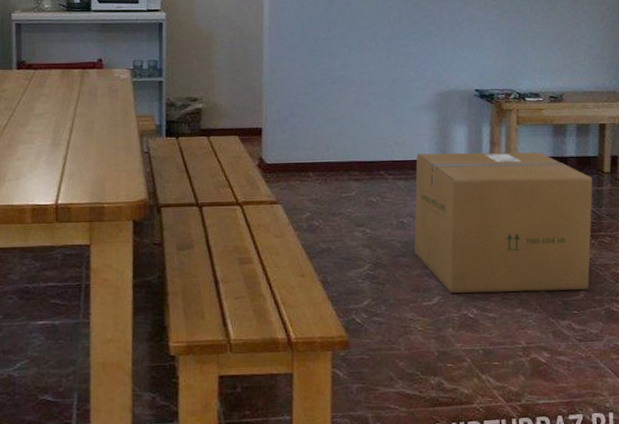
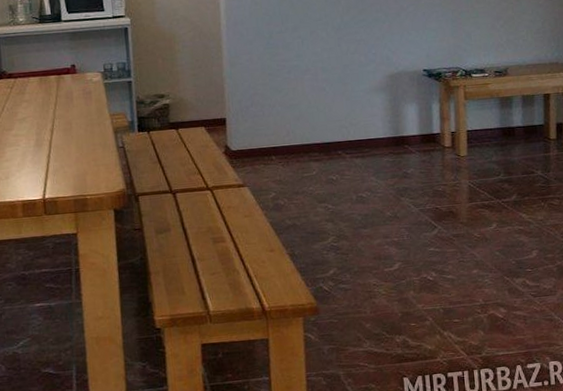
box: present [414,152,593,294] -> none [371,124,541,260]

